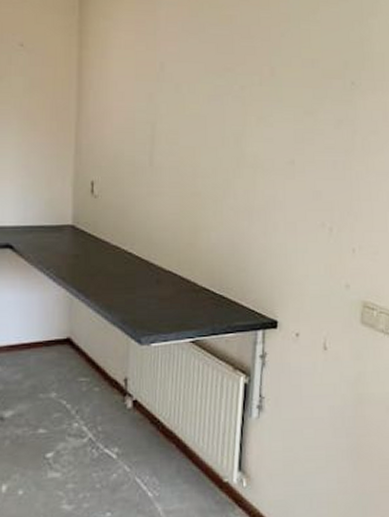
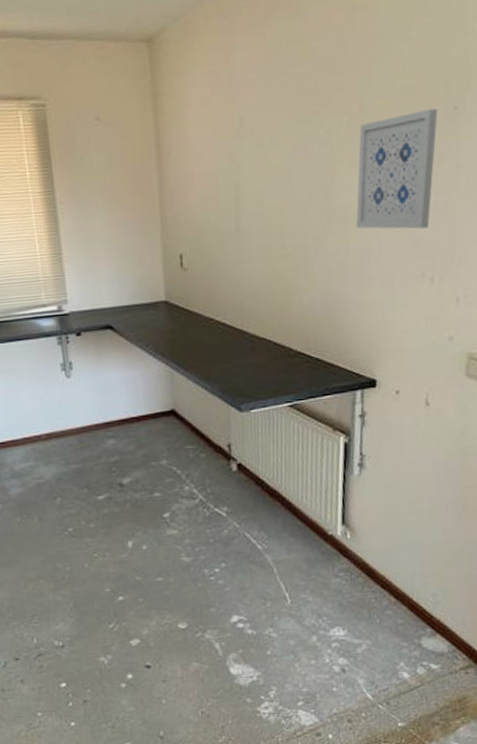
wall art: none [263,80,338,183] -> present [355,108,438,229]

